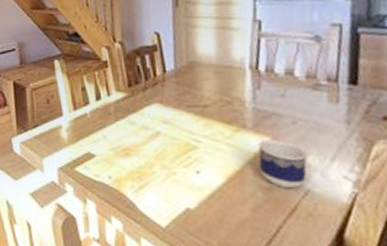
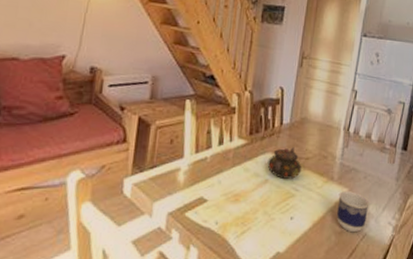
teapot: none [155,95,201,130] -> present [267,147,302,179]

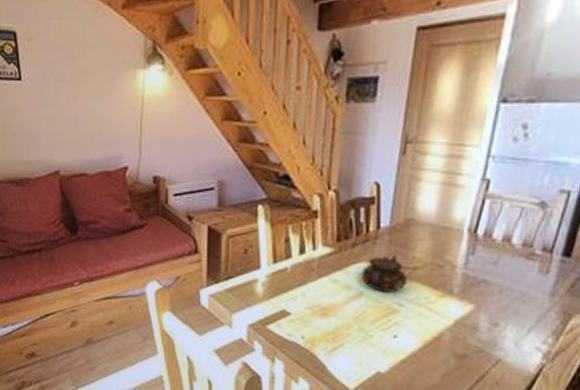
cup: present [336,191,370,233] -> none [456,307,507,357]

